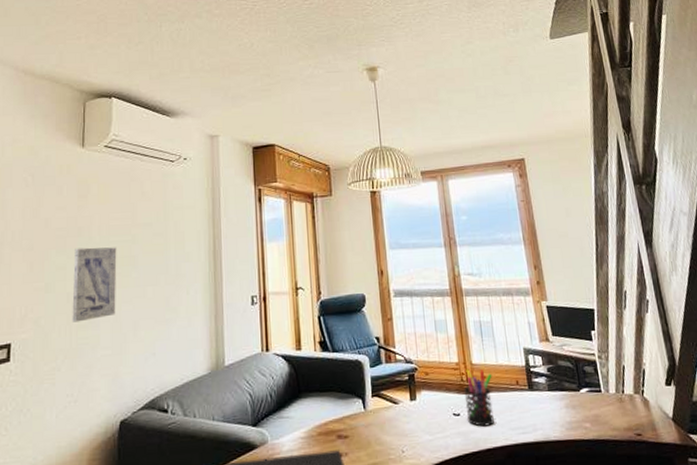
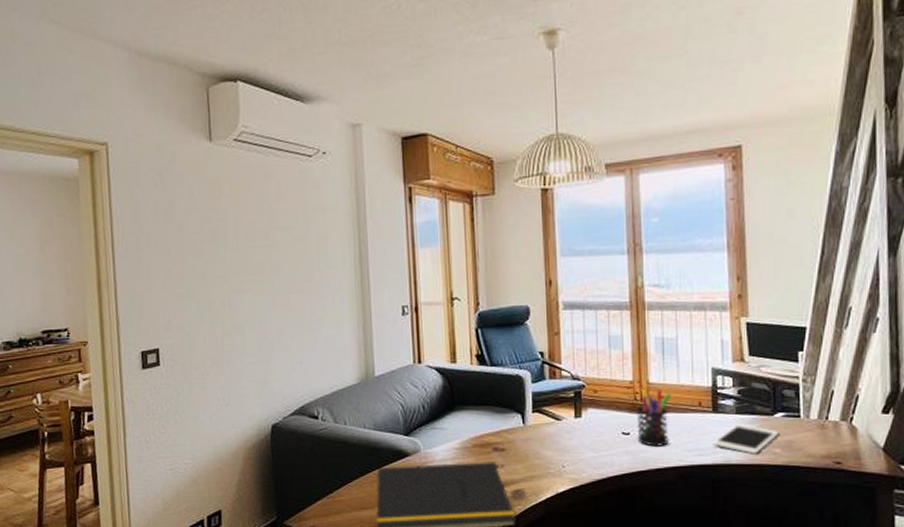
wall art: present [72,247,117,322] -> none [212,252,260,329]
cell phone: none [532,400,587,430] -> present [713,424,779,454]

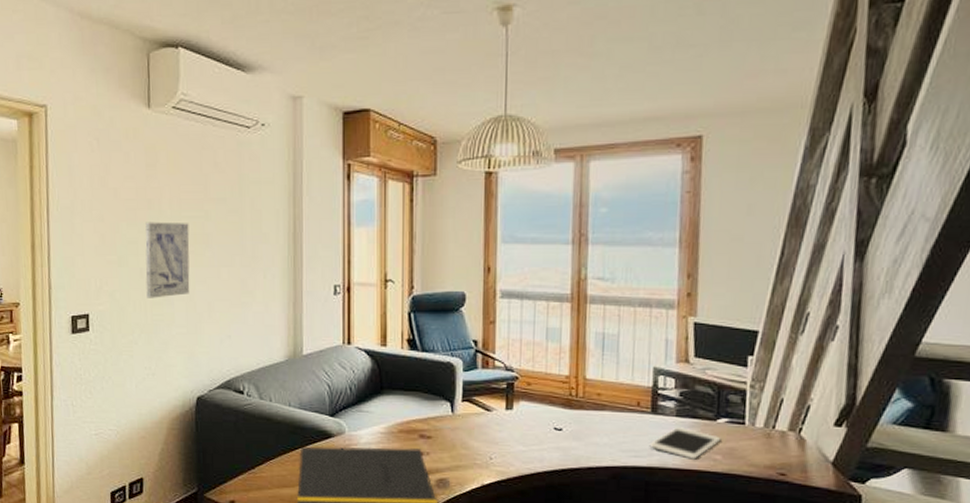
wall art: none [212,252,260,329] -> present [145,222,190,298]
pen holder: present [636,387,672,447] -> none [570,382,609,445]

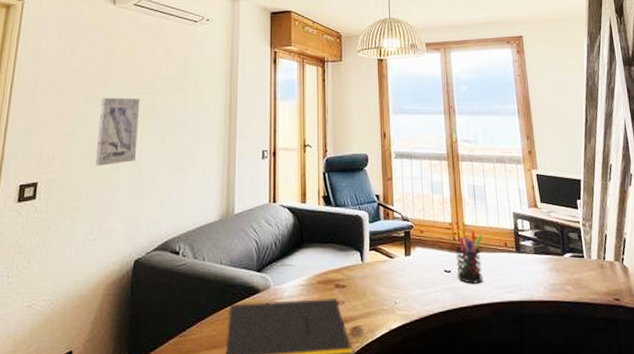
pen holder: none [570,382,609,445] -> present [455,228,483,284]
cell phone: present [649,427,721,460] -> none [518,263,570,291]

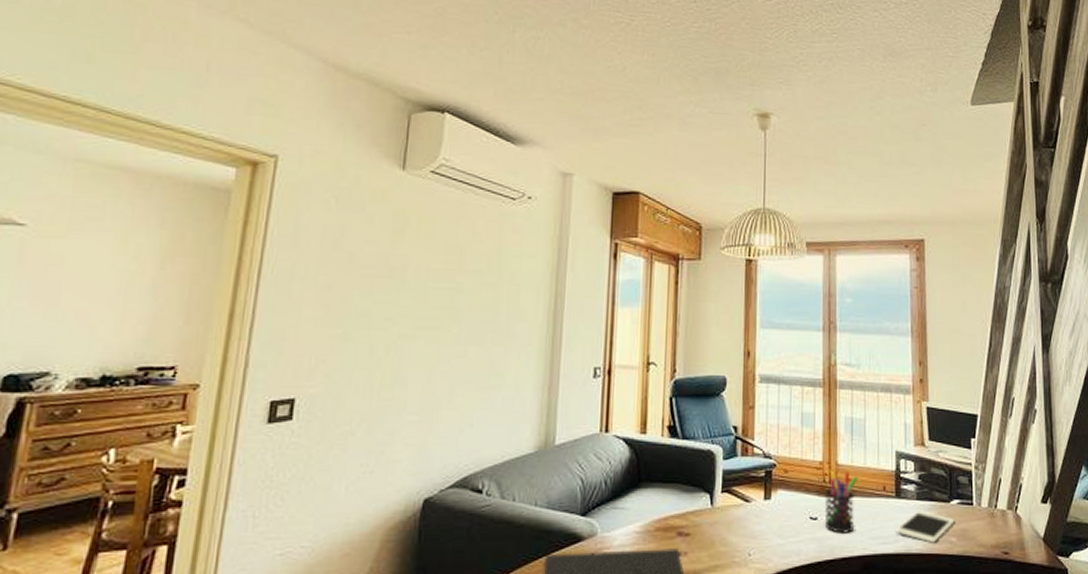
wall art: present [95,97,140,166] -> none [374,292,436,380]
cell phone: none [518,263,570,291] -> present [895,511,955,543]

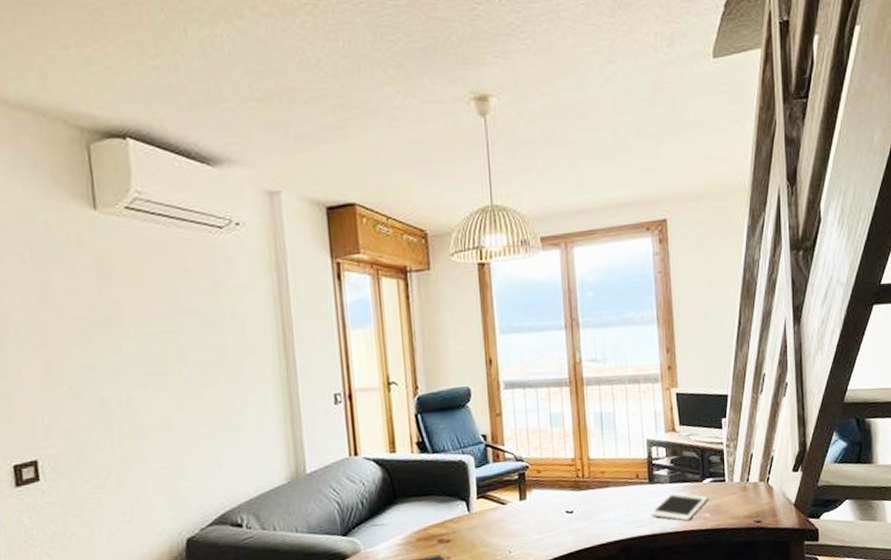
pen holder: present [825,468,859,533] -> none [579,463,612,523]

